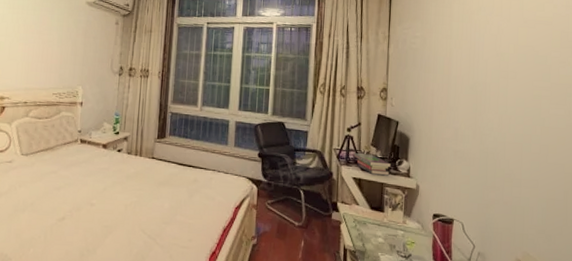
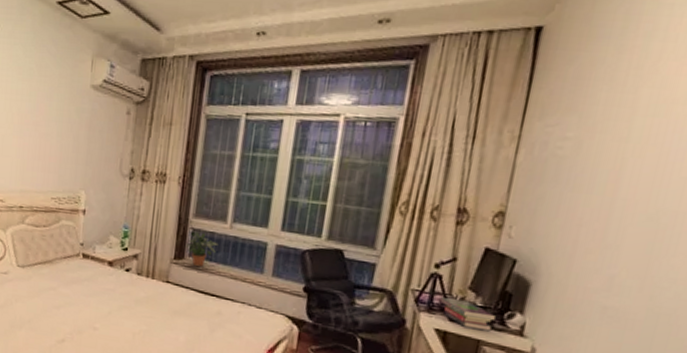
potted plant: none [166,114,192,144] -> present [185,231,218,267]

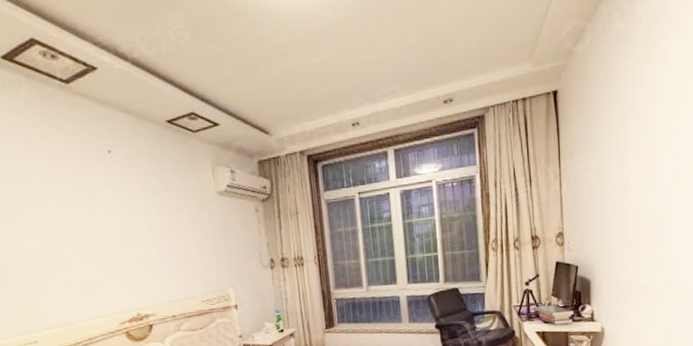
potted plant: present [185,231,218,267] -> none [333,300,360,331]

